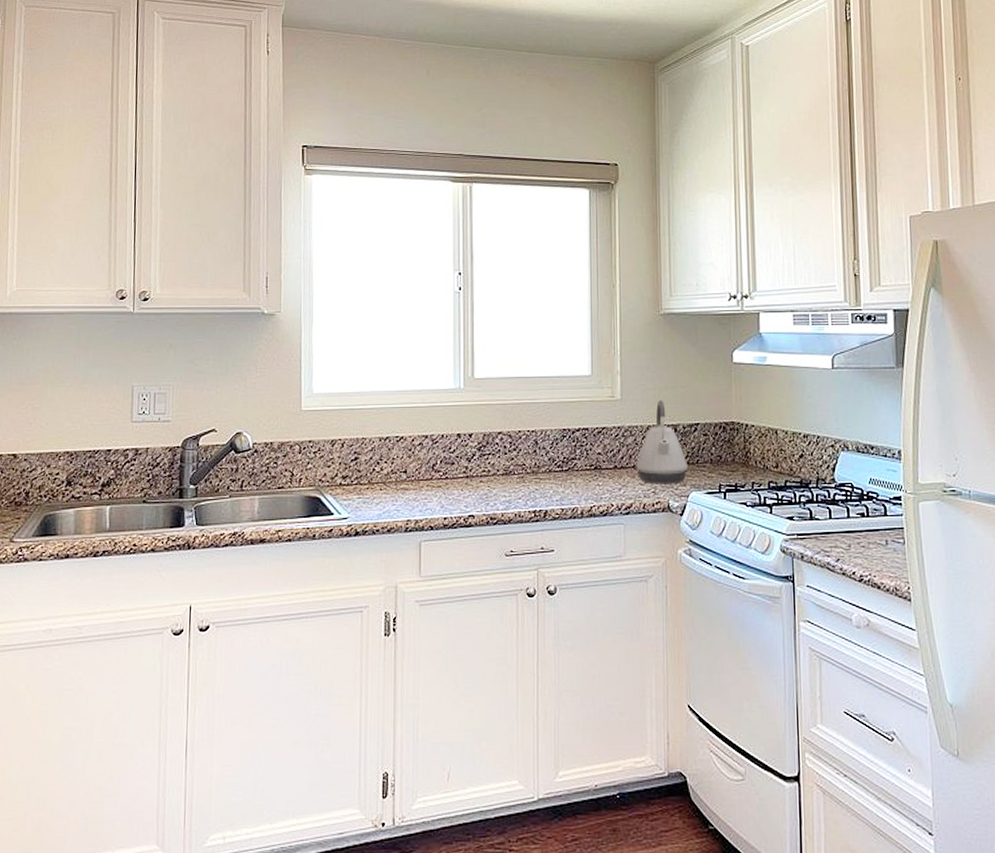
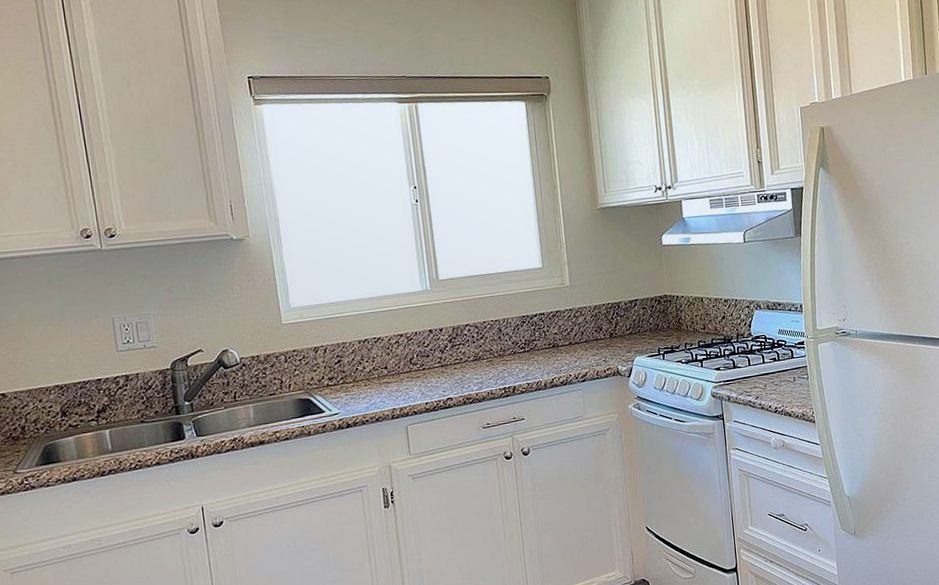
kettle: present [636,400,688,485] -> none [587,283,631,354]

